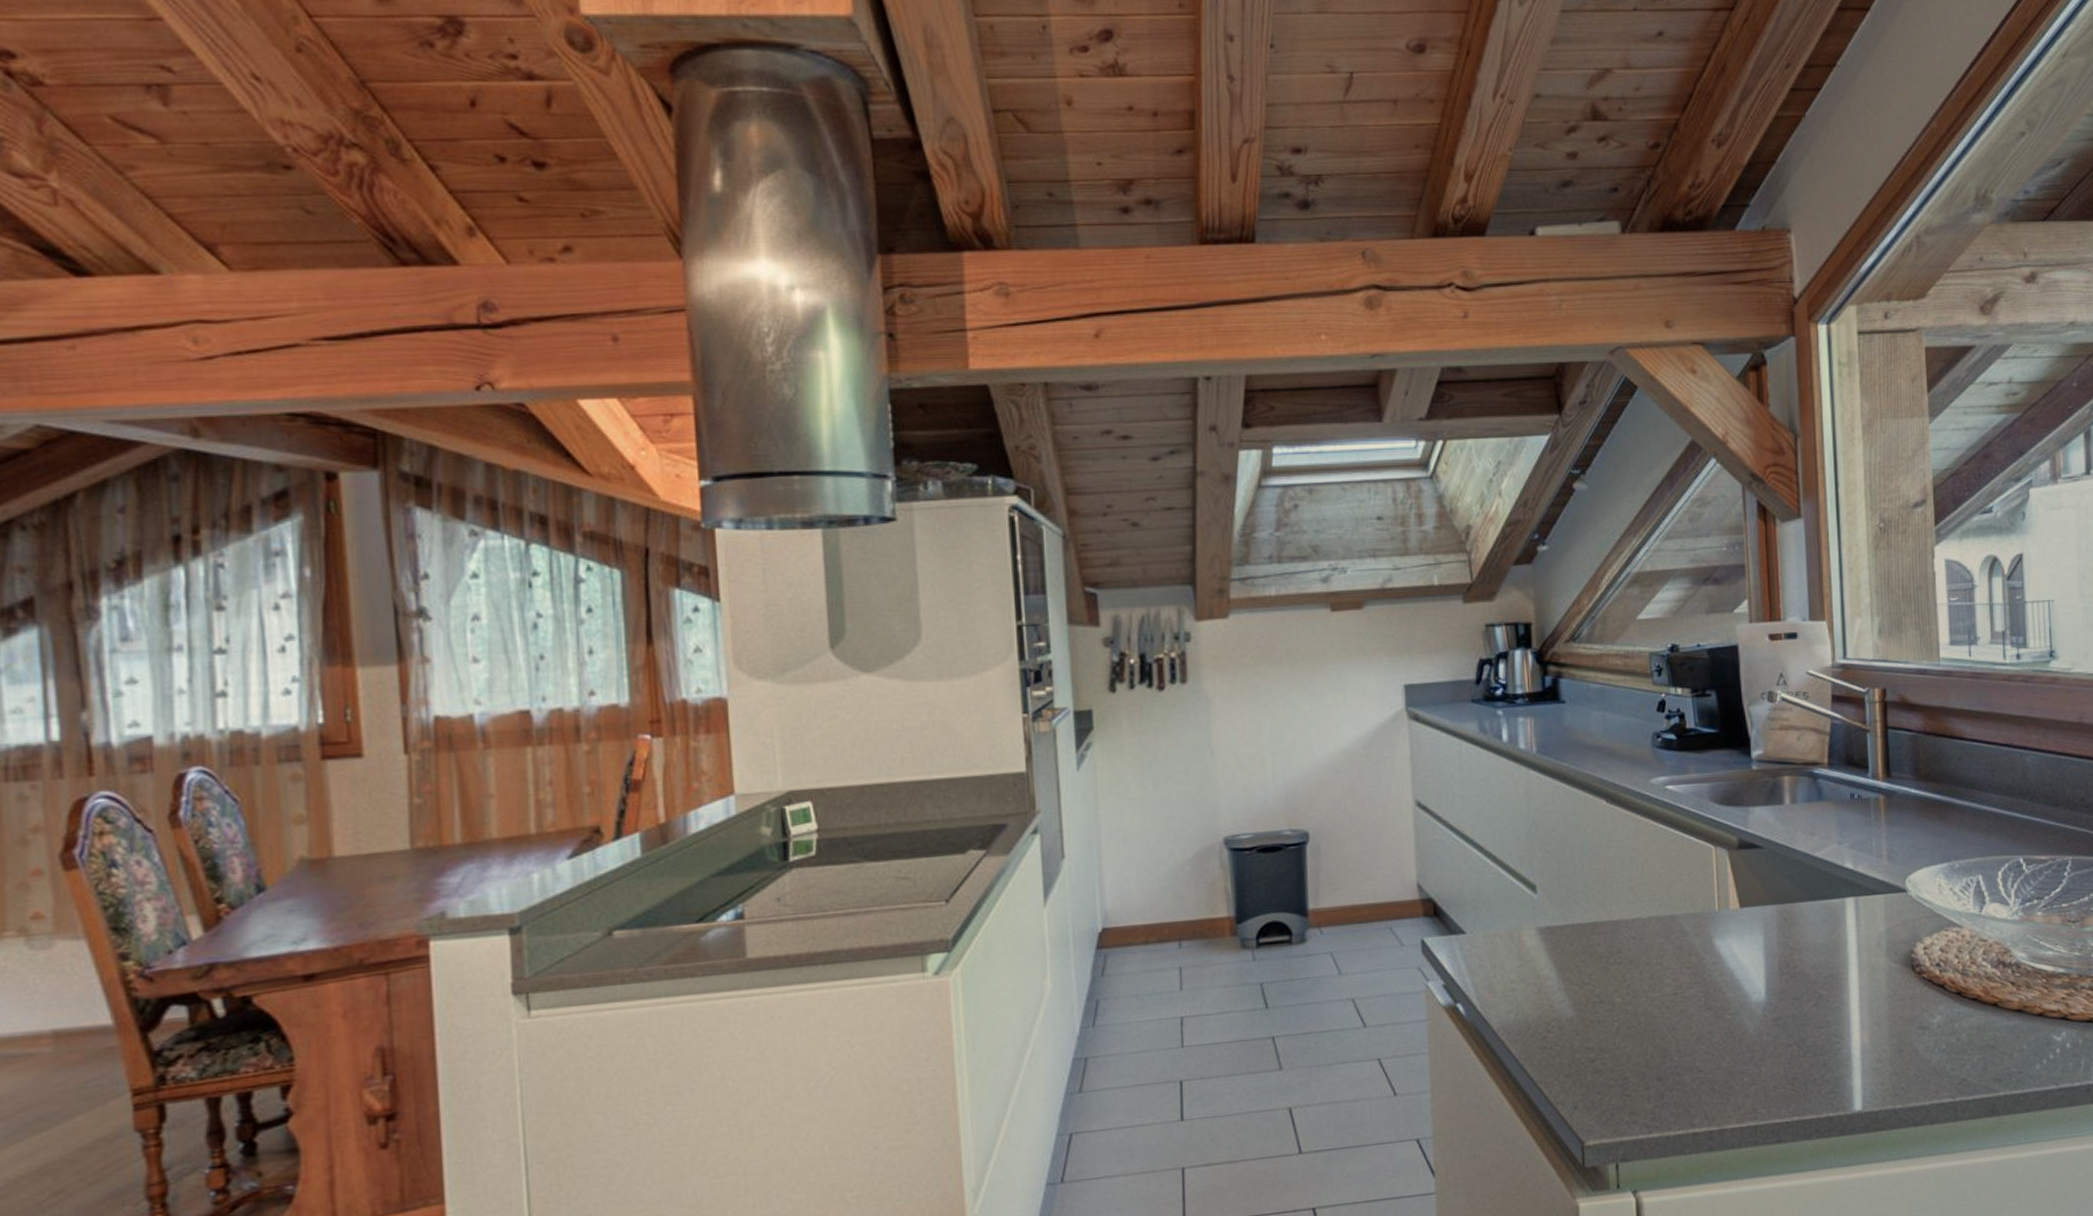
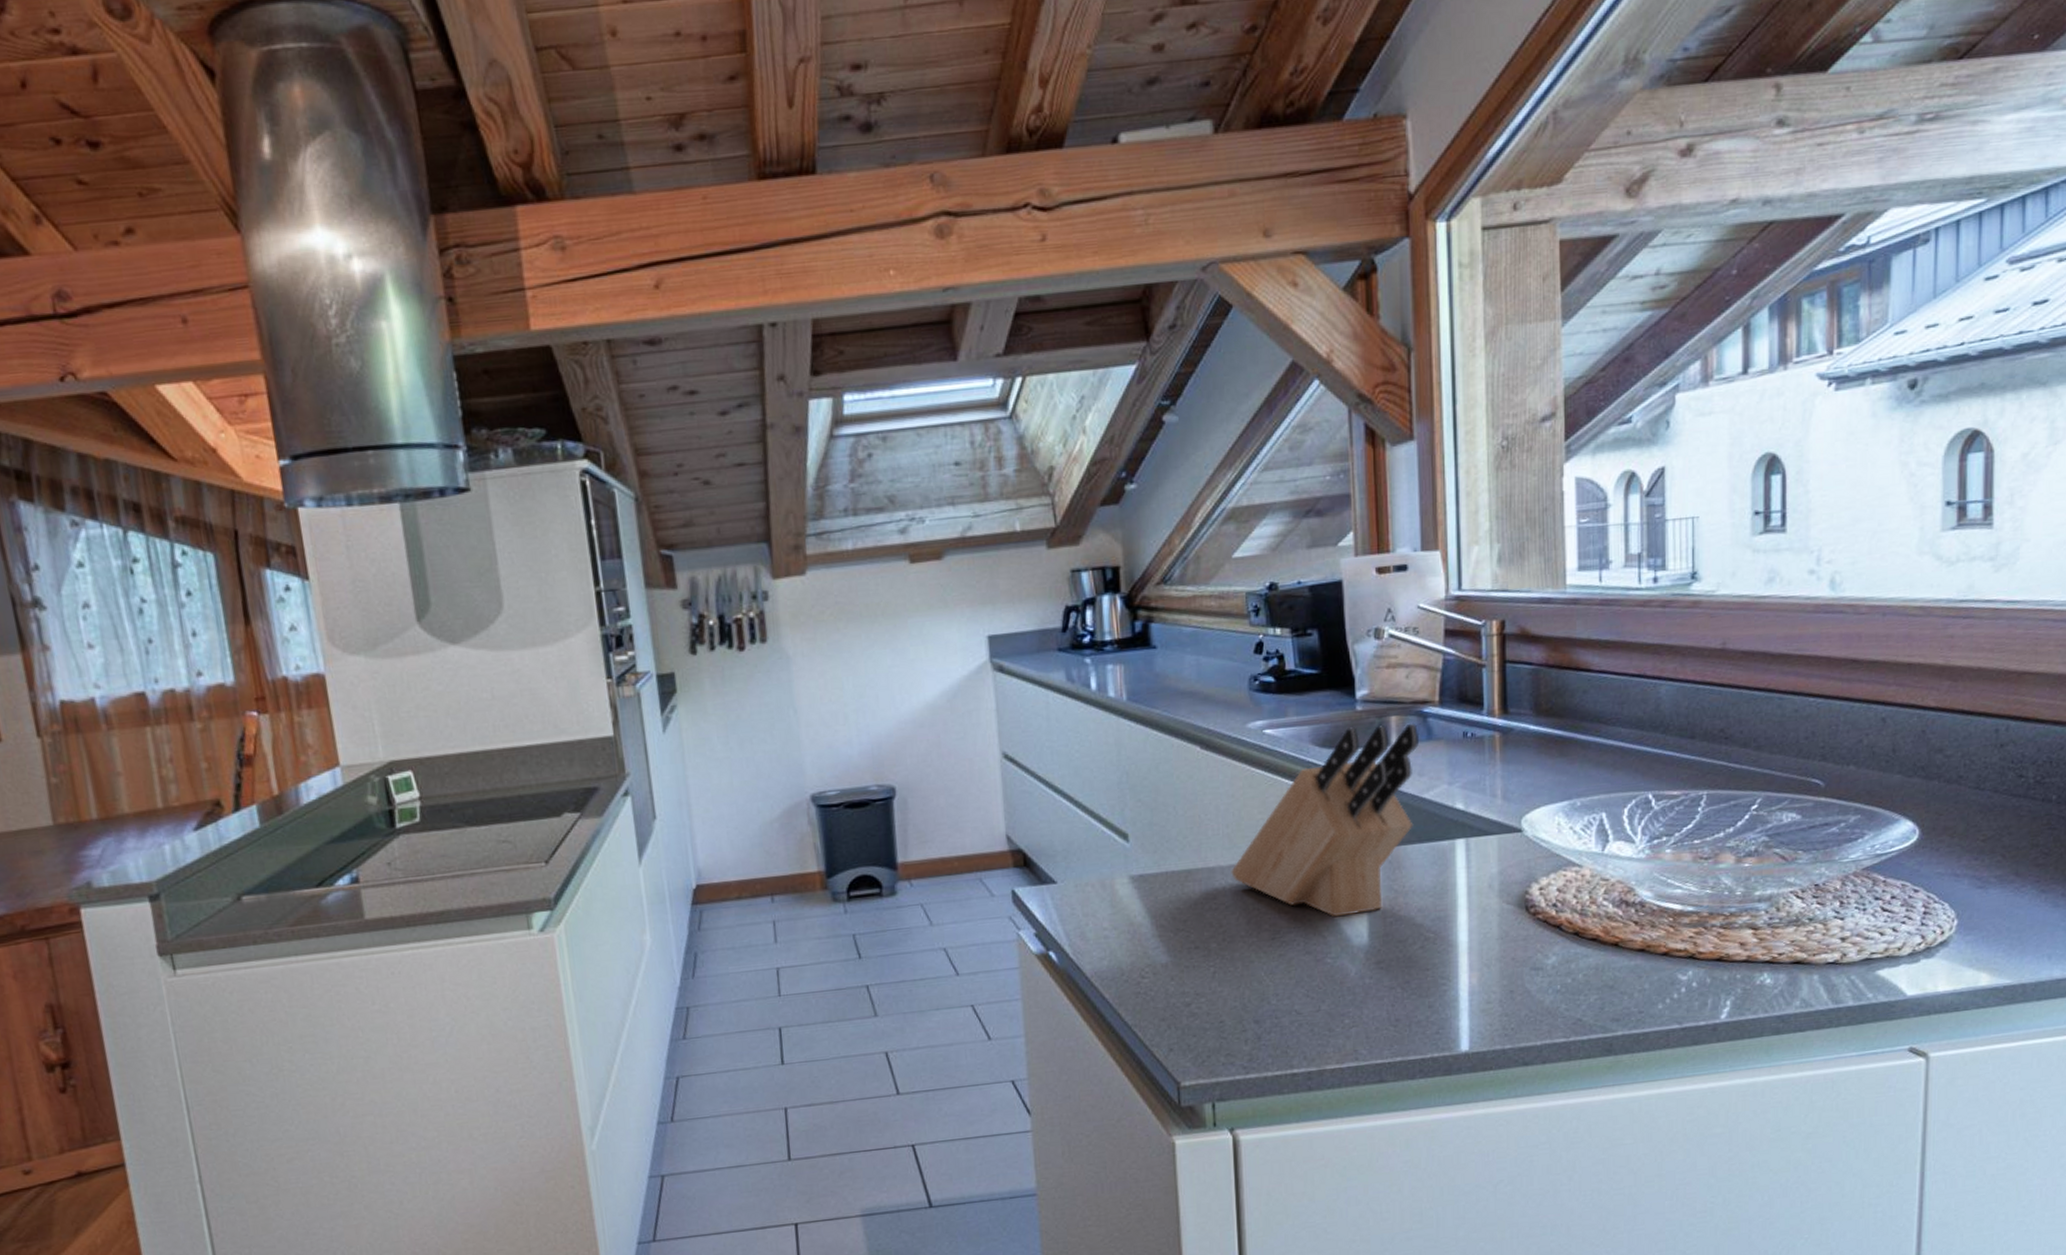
knife block: none [1635,783,1811,973] -> present [1231,723,1420,918]

